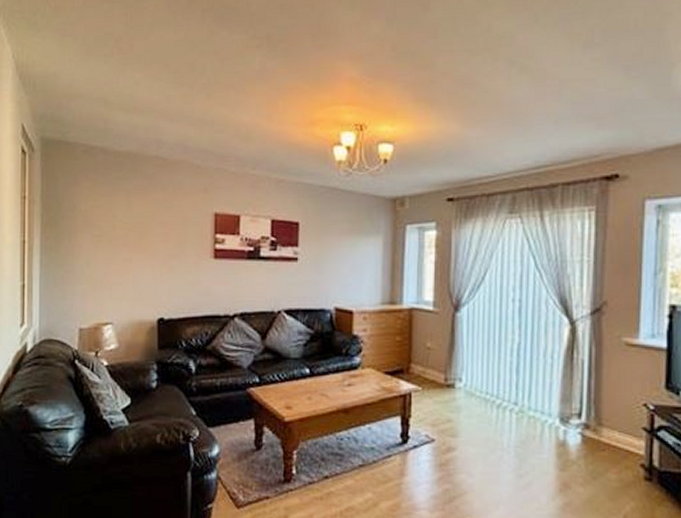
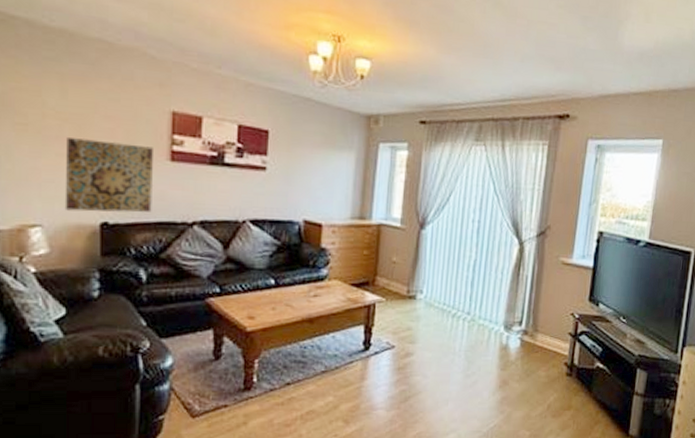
wall art: none [130,244,199,309] -> present [64,138,153,213]

